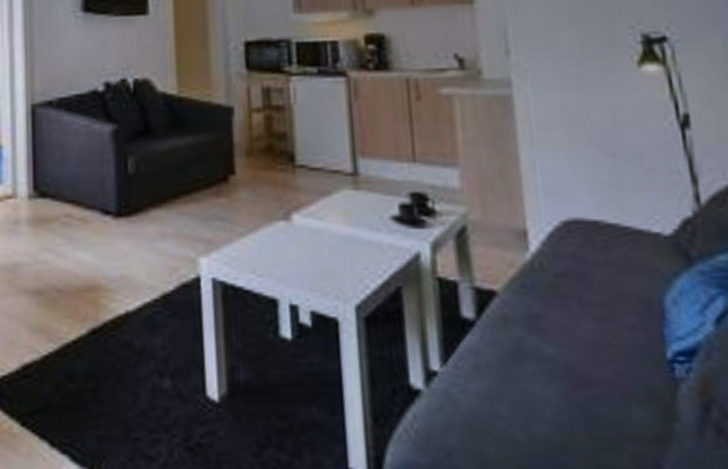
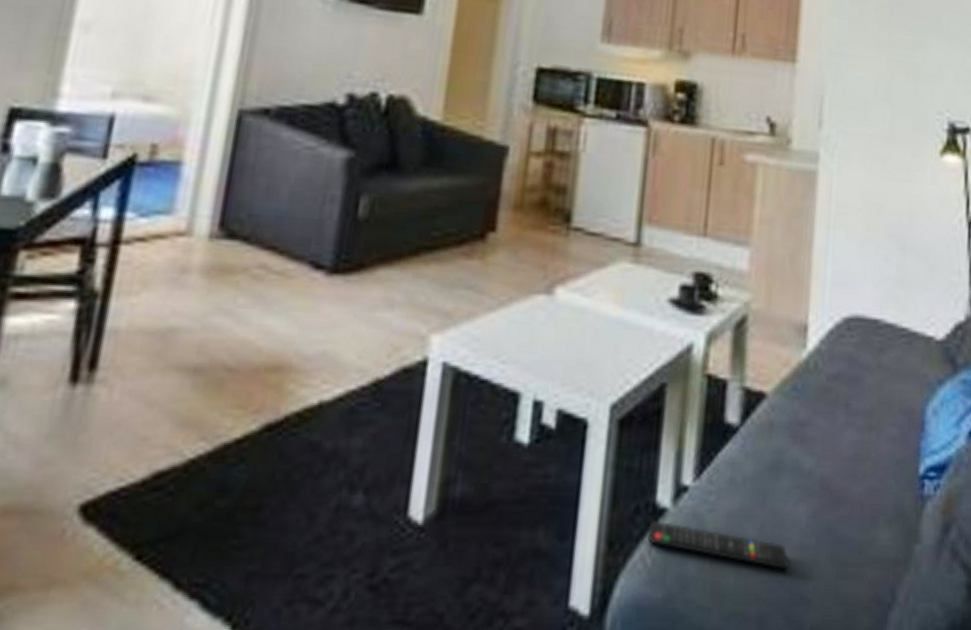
remote control: none [407,399,546,443] -> present [647,520,790,570]

